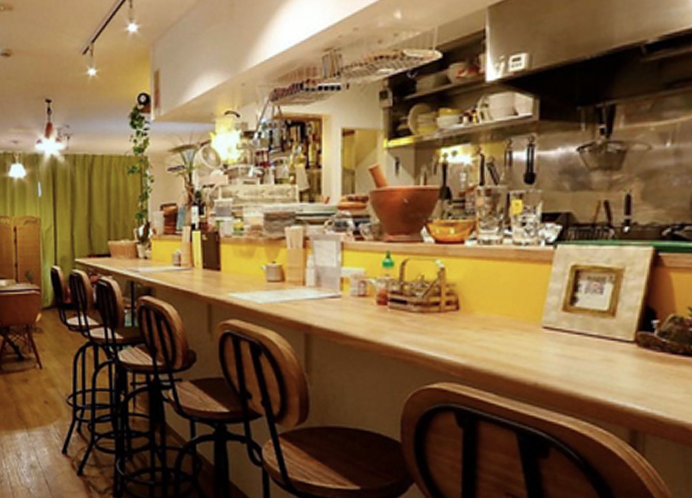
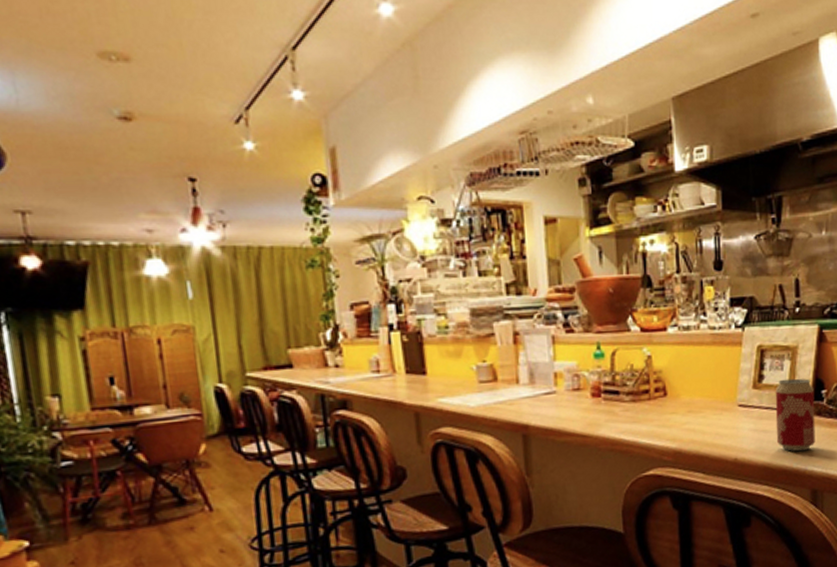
beverage can: none [588,304,643,385] -> present [775,378,815,452]

